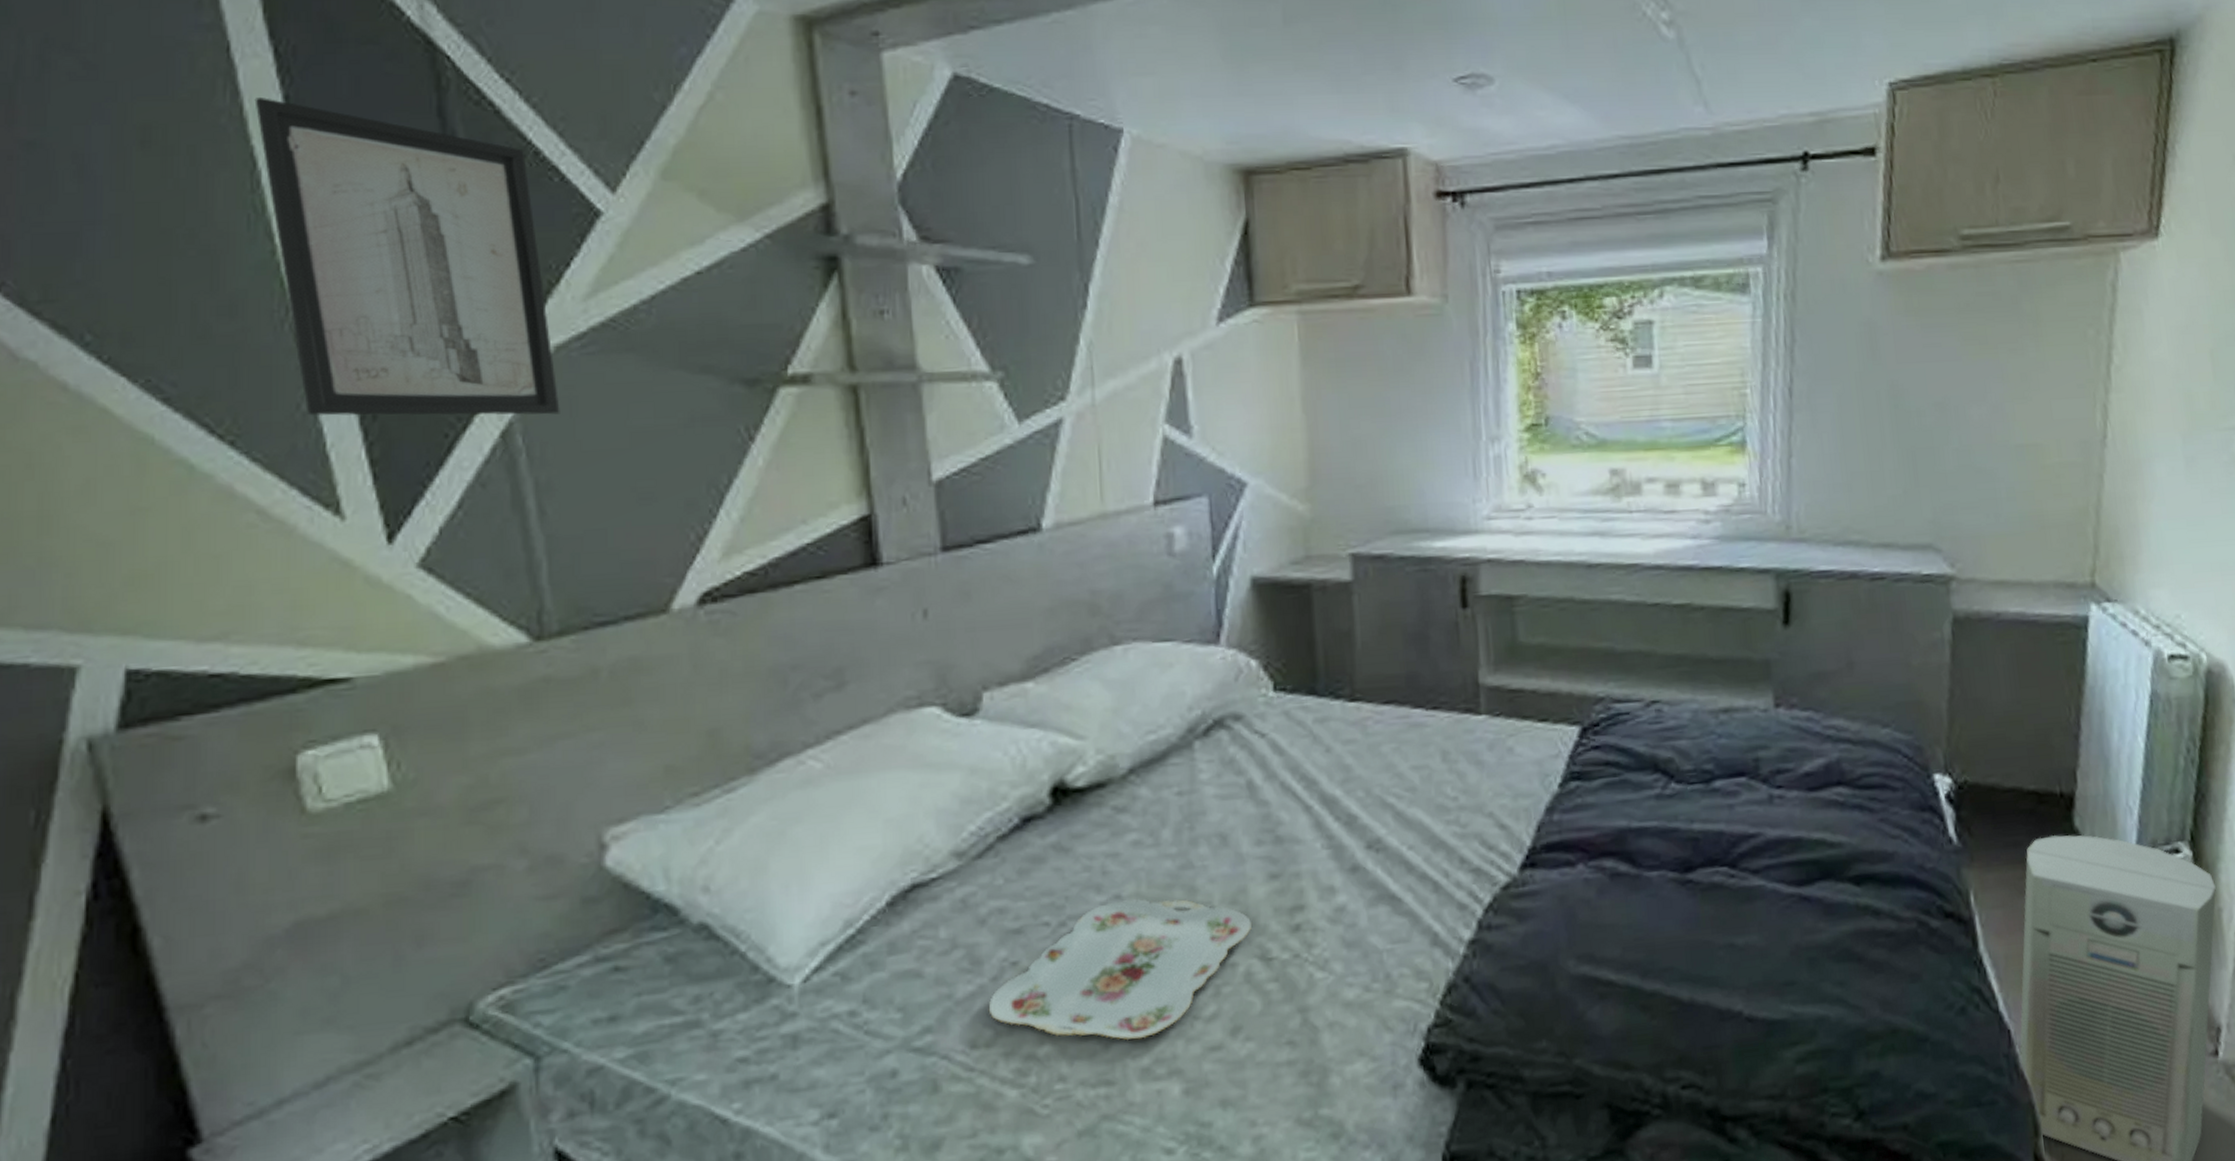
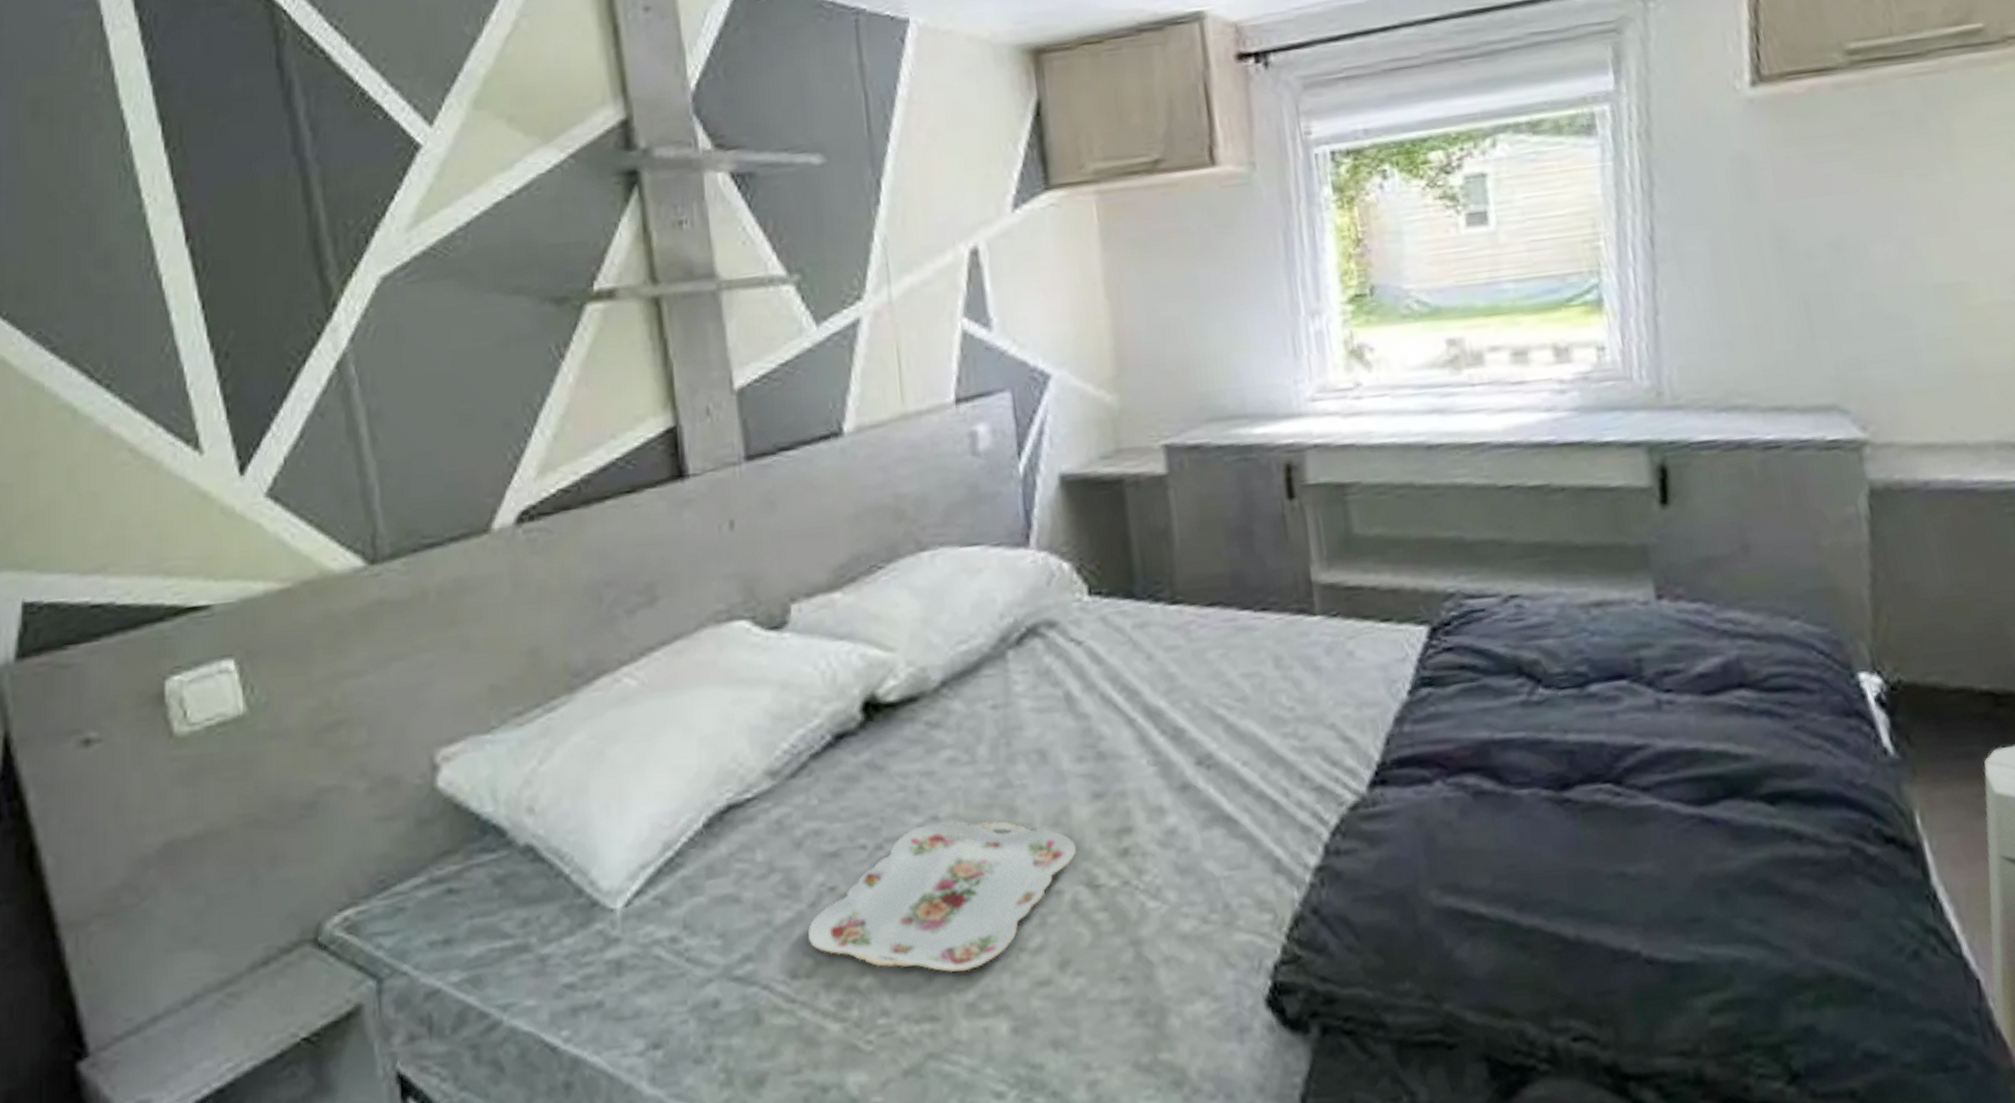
wall art: present [254,96,560,417] -> none [123,63,388,357]

